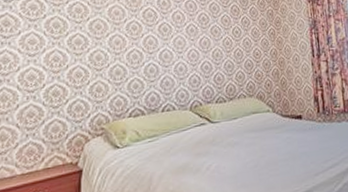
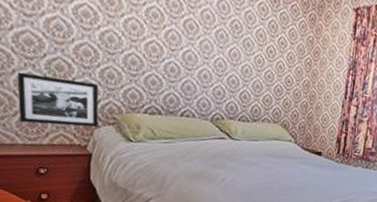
picture frame: none [20,100,88,153] -> present [17,71,98,128]

